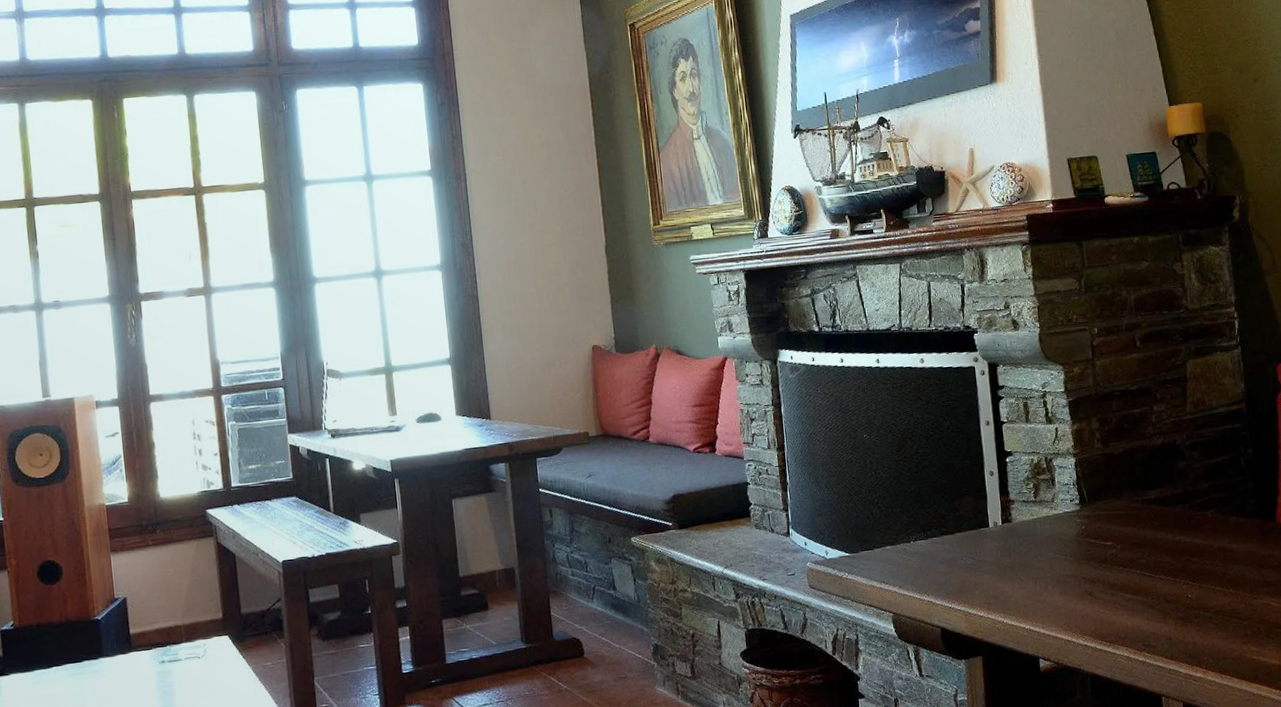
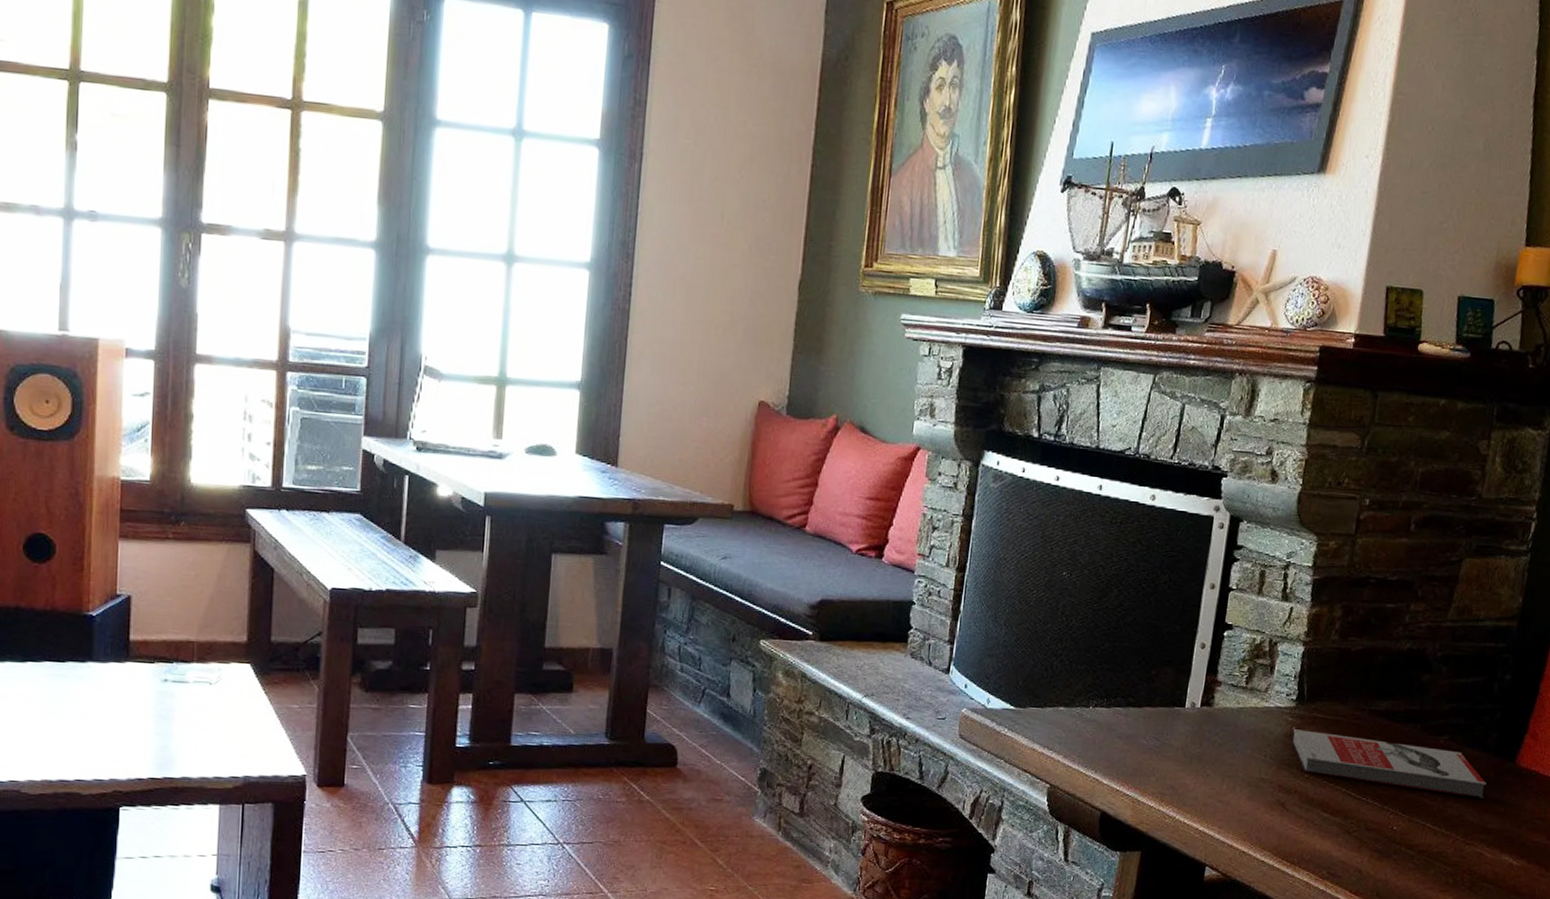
book: none [1083,521,1258,563] -> present [1291,728,1487,799]

